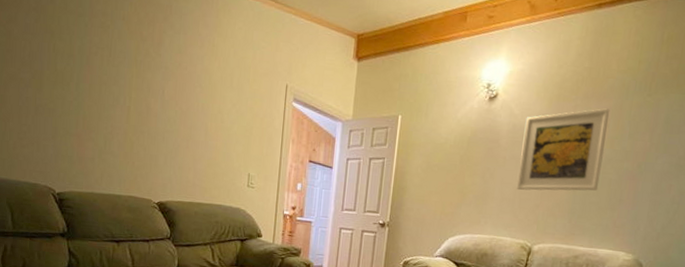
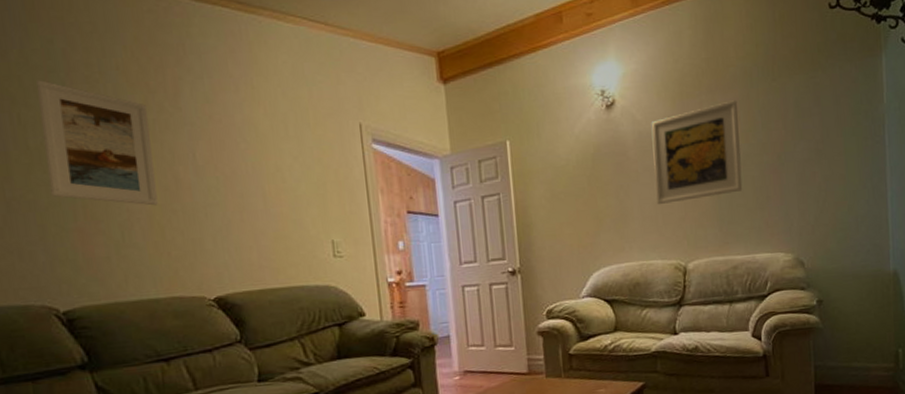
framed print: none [64,21,138,126] -> present [36,80,158,206]

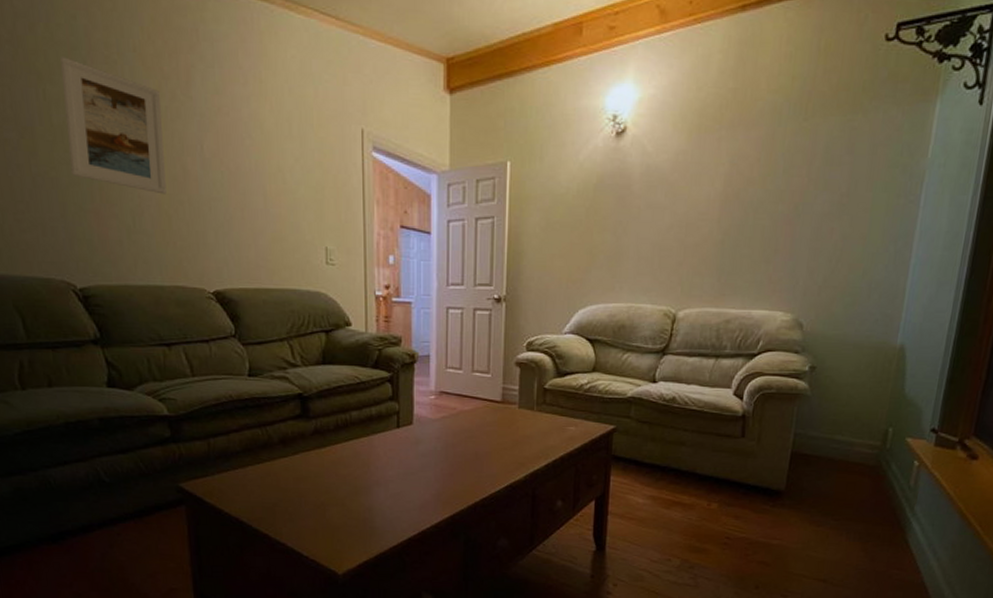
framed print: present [651,100,743,204] -> none [656,139,761,246]

